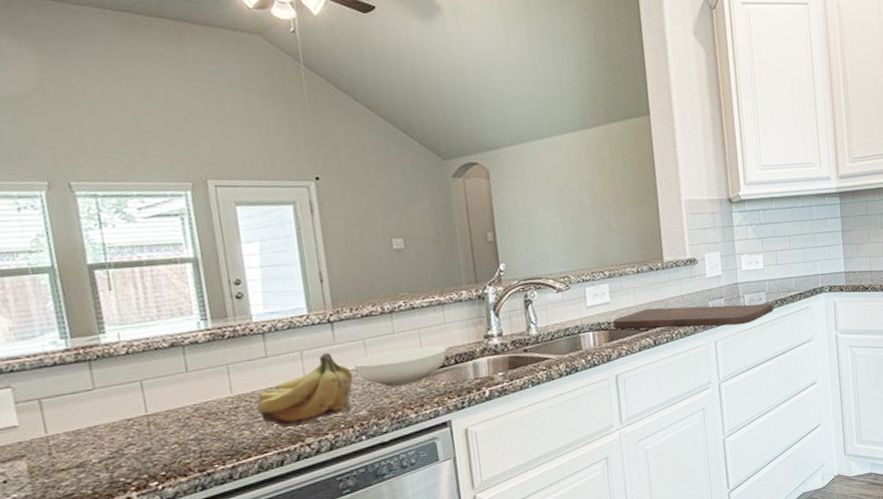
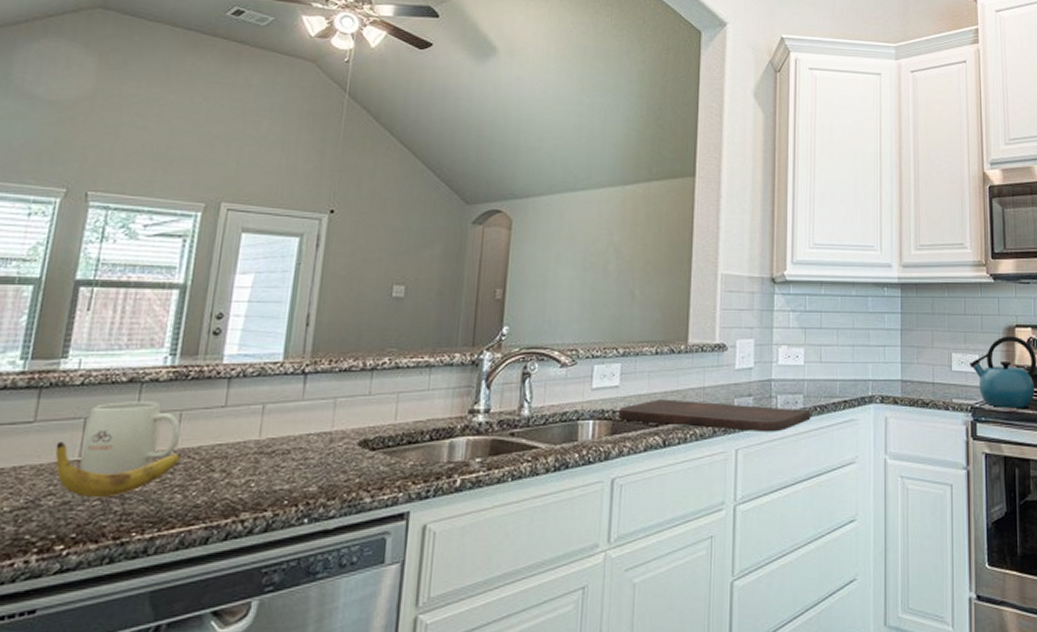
banana: none [121,398,239,444] -> present [55,442,181,499]
mug: none [142,360,234,425] -> present [79,401,182,475]
fruit: present [257,352,353,427] -> none [193,409,312,495]
bowl: present [353,345,448,387] -> none [316,414,425,460]

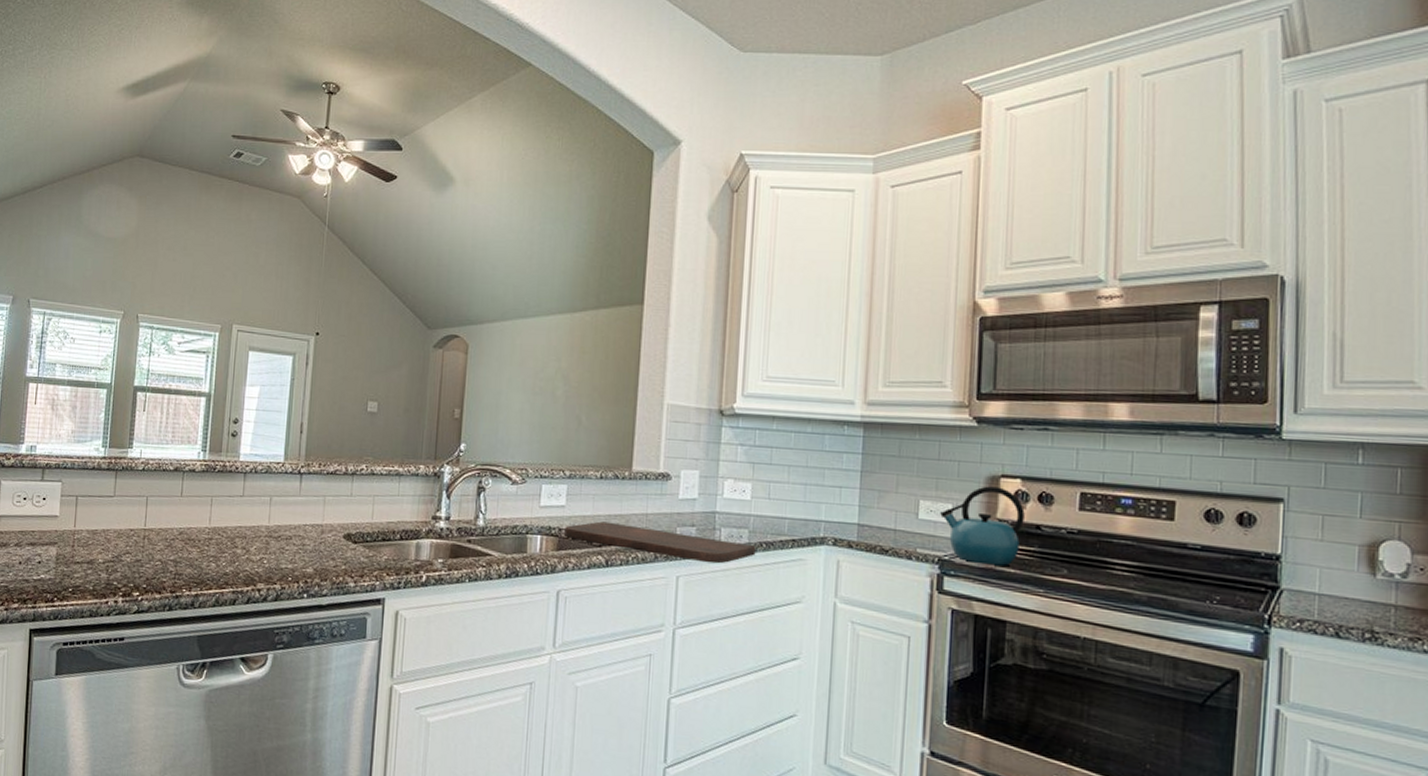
banana: present [55,442,181,499] -> none [129,514,213,560]
mug: present [79,401,182,475] -> none [145,486,213,543]

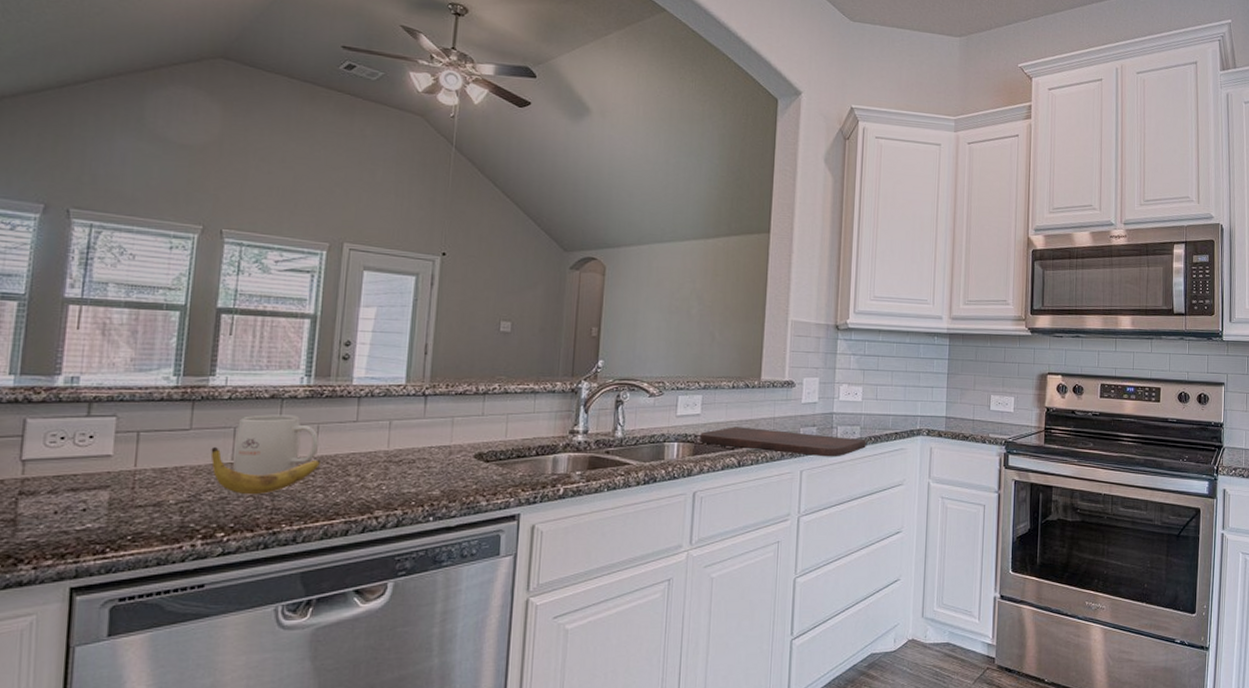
banana: none [129,514,213,560] -> present [210,447,320,495]
mug: none [145,486,213,543] -> present [233,414,320,476]
kettle: present [940,486,1025,566] -> none [1006,382,1064,444]

